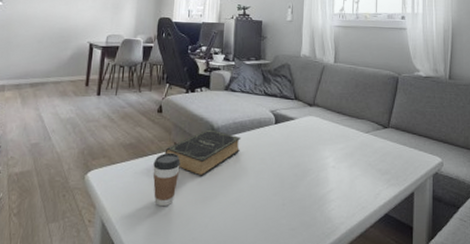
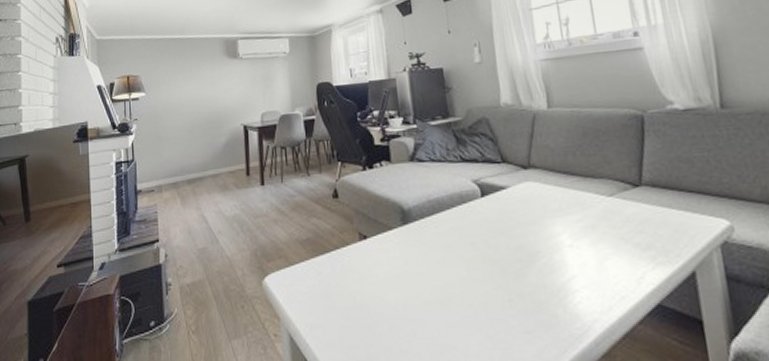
coffee cup: present [153,152,181,207] -> none [338,245,371,313]
book: present [164,129,241,178] -> none [349,212,443,273]

